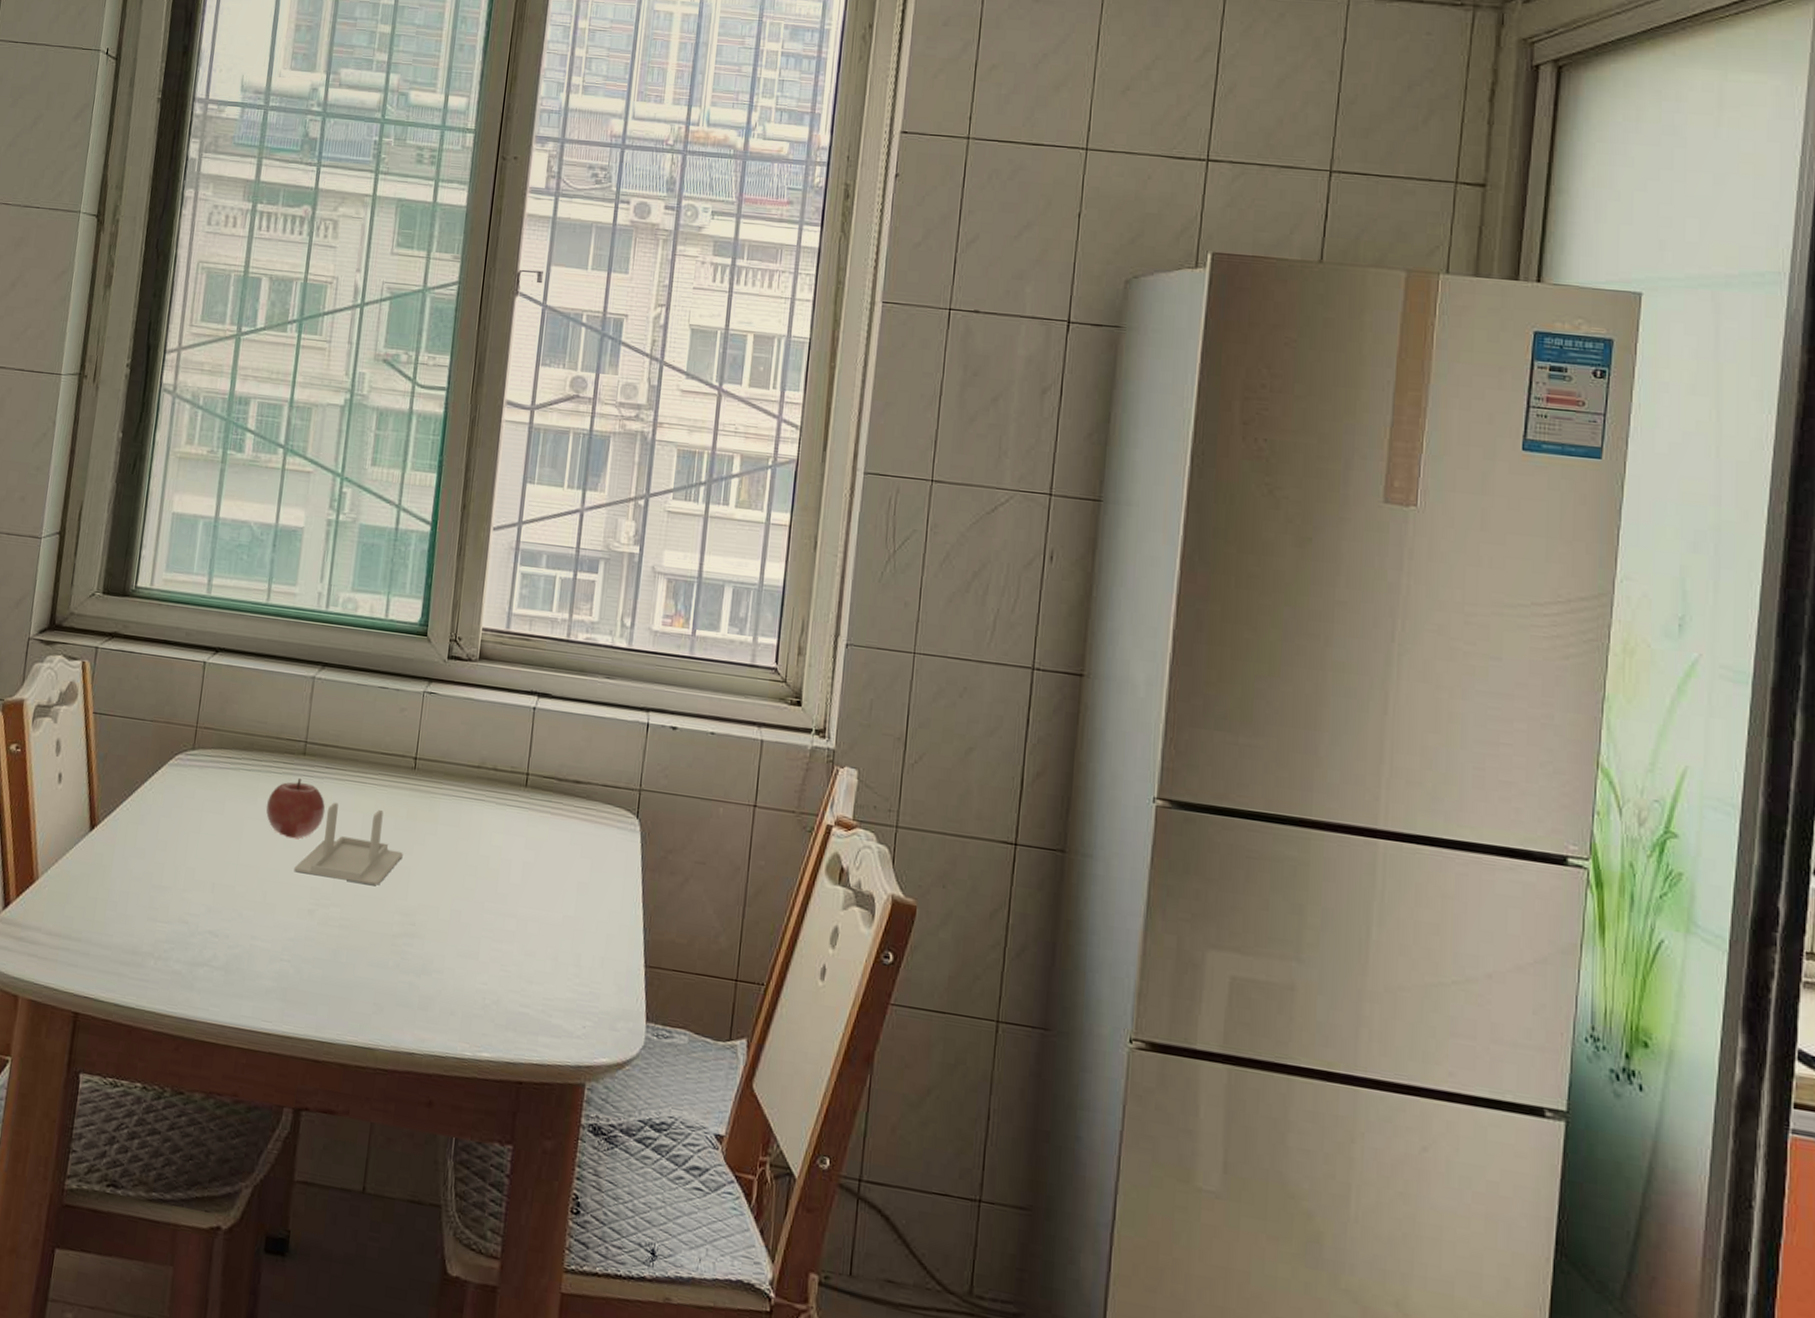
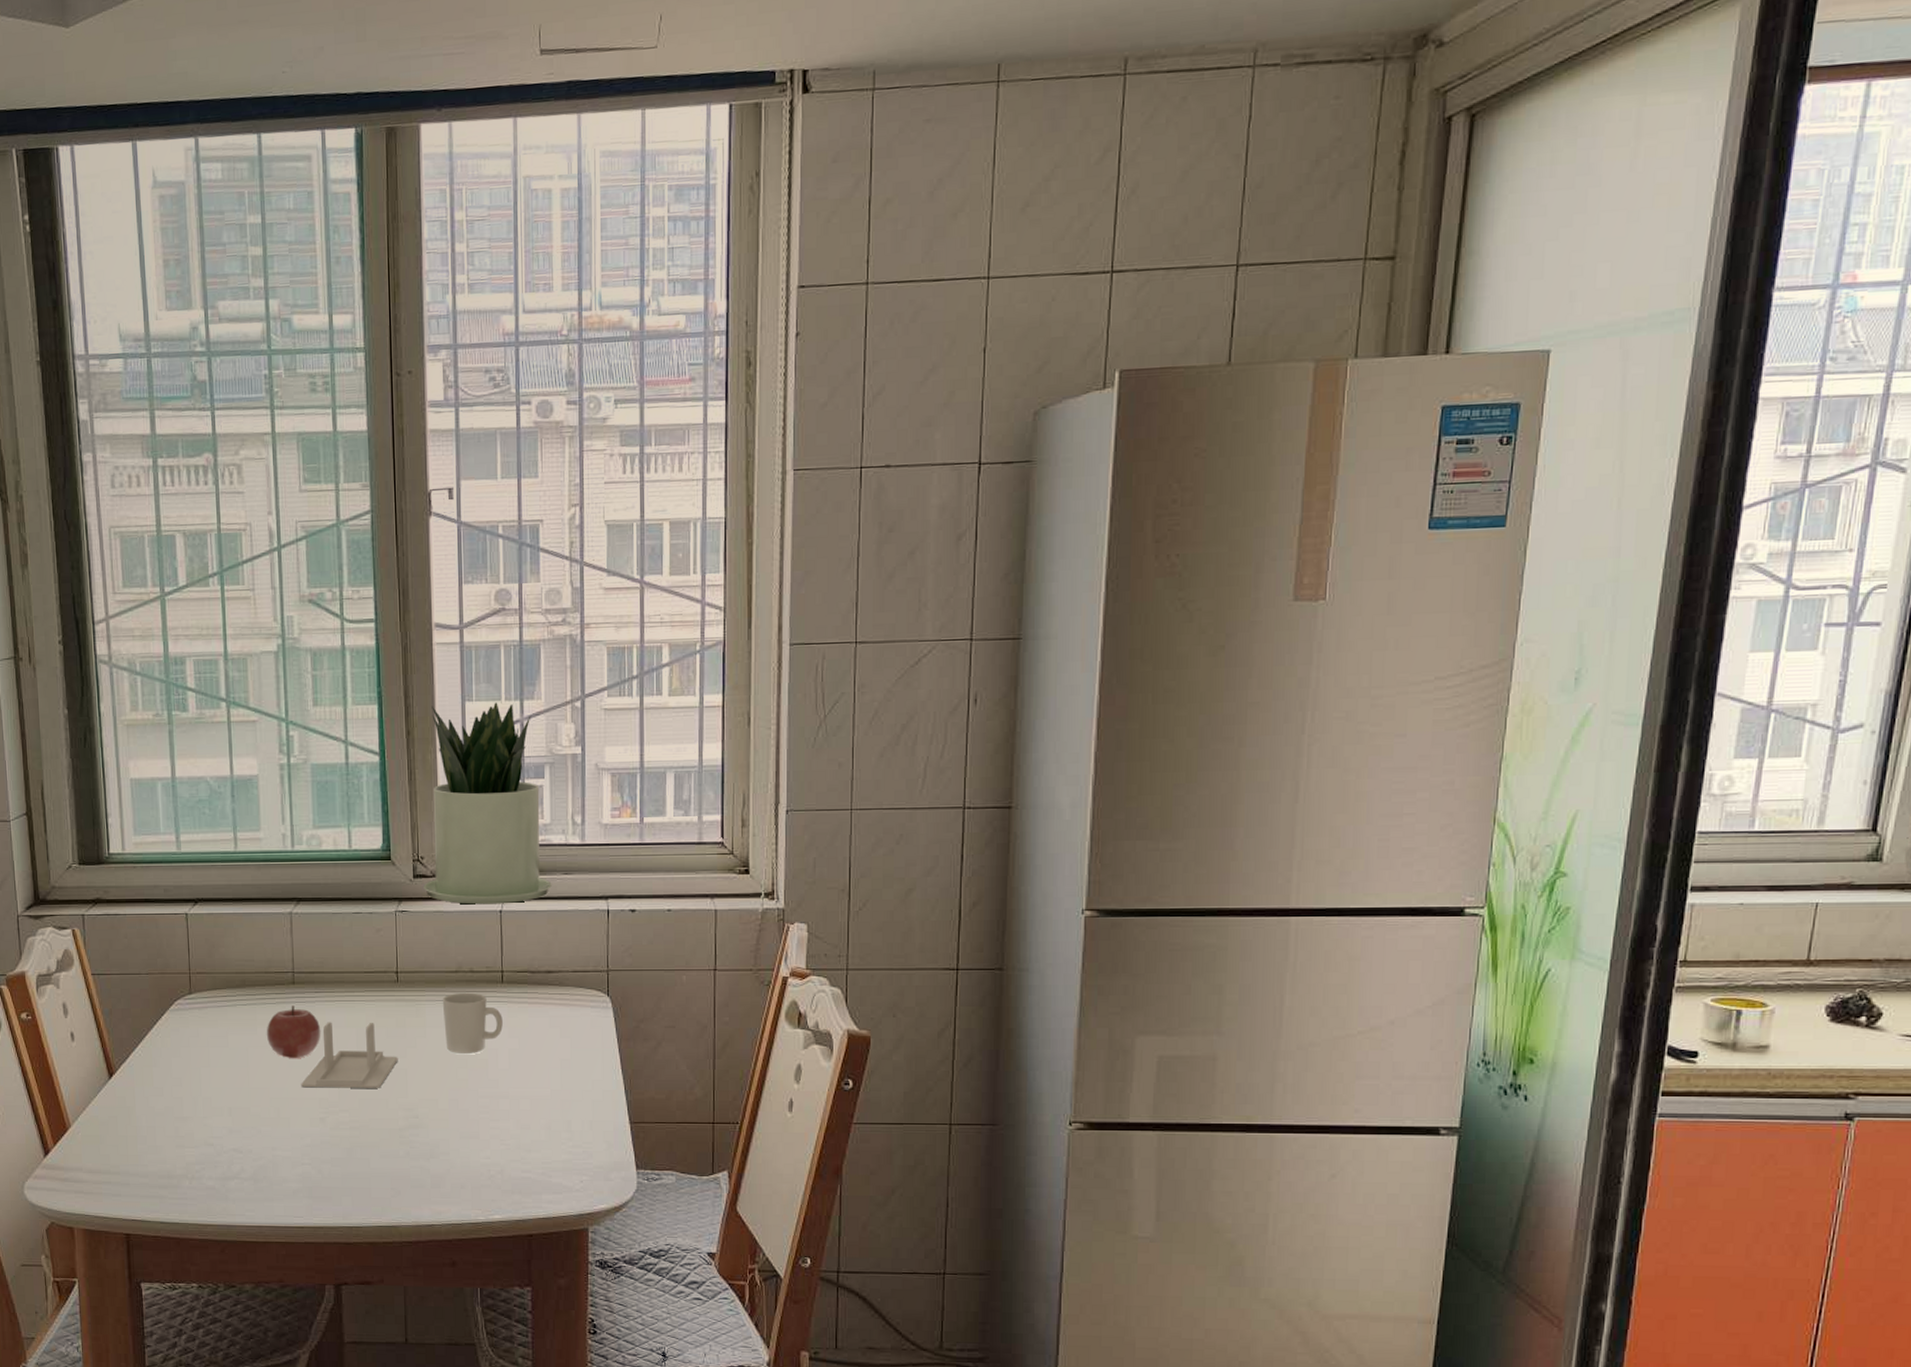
mug: none [456,791,522,862] -> present [442,992,503,1055]
planter: none [457,482,592,702] -> present [424,702,552,905]

